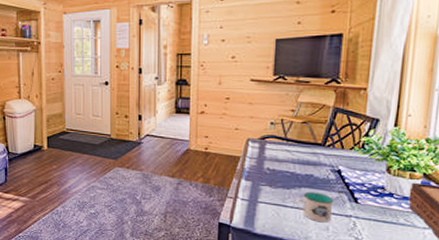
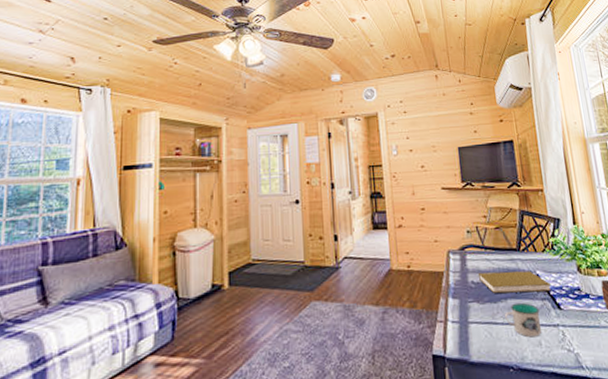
book: none [274,161,351,187] -> present [477,270,551,294]

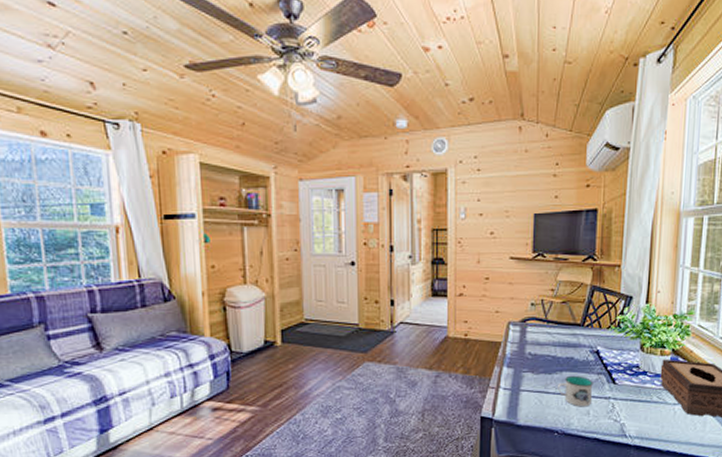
book: present [477,270,551,294] -> none [536,344,609,367]

